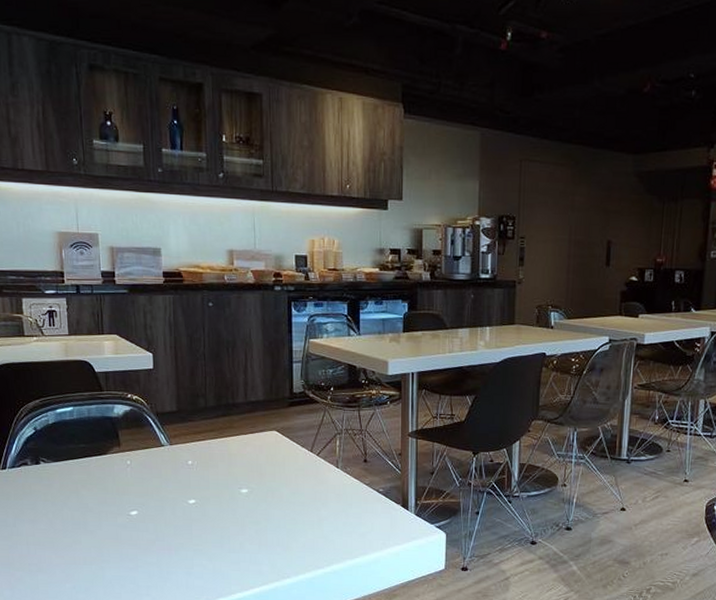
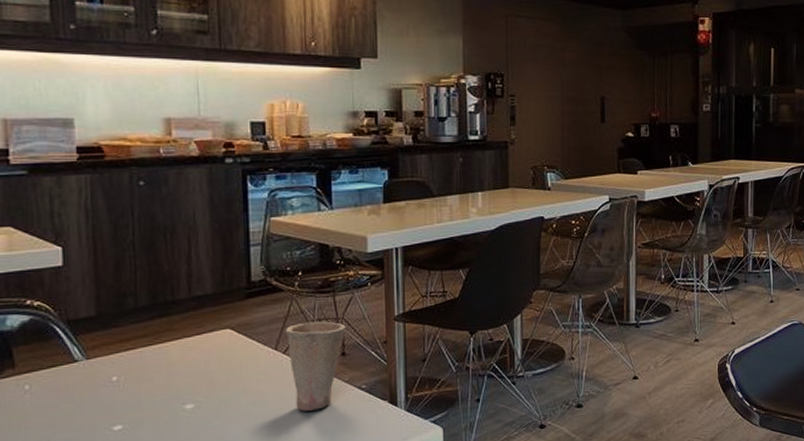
cup: none [320,431,368,506] -> present [286,321,346,411]

